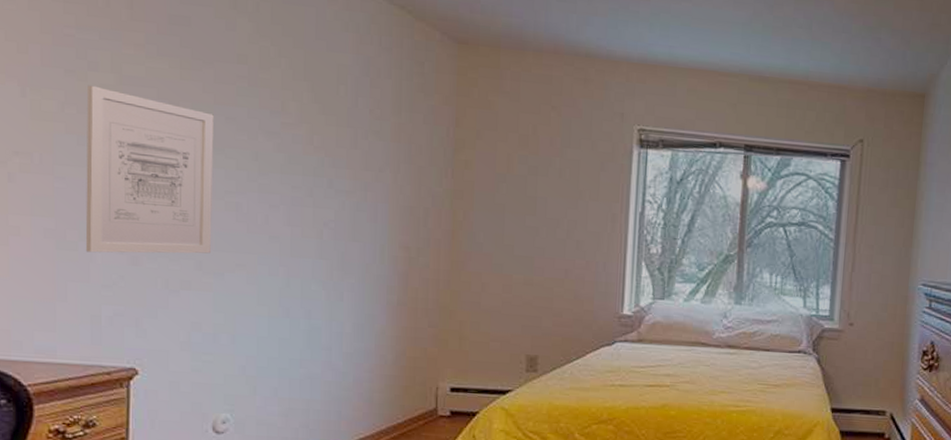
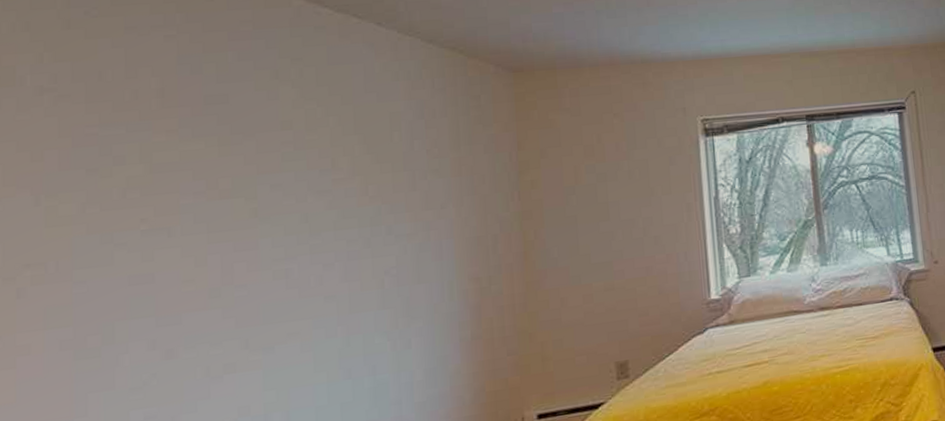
wall art: present [85,85,214,254] -> none [110,179,259,356]

